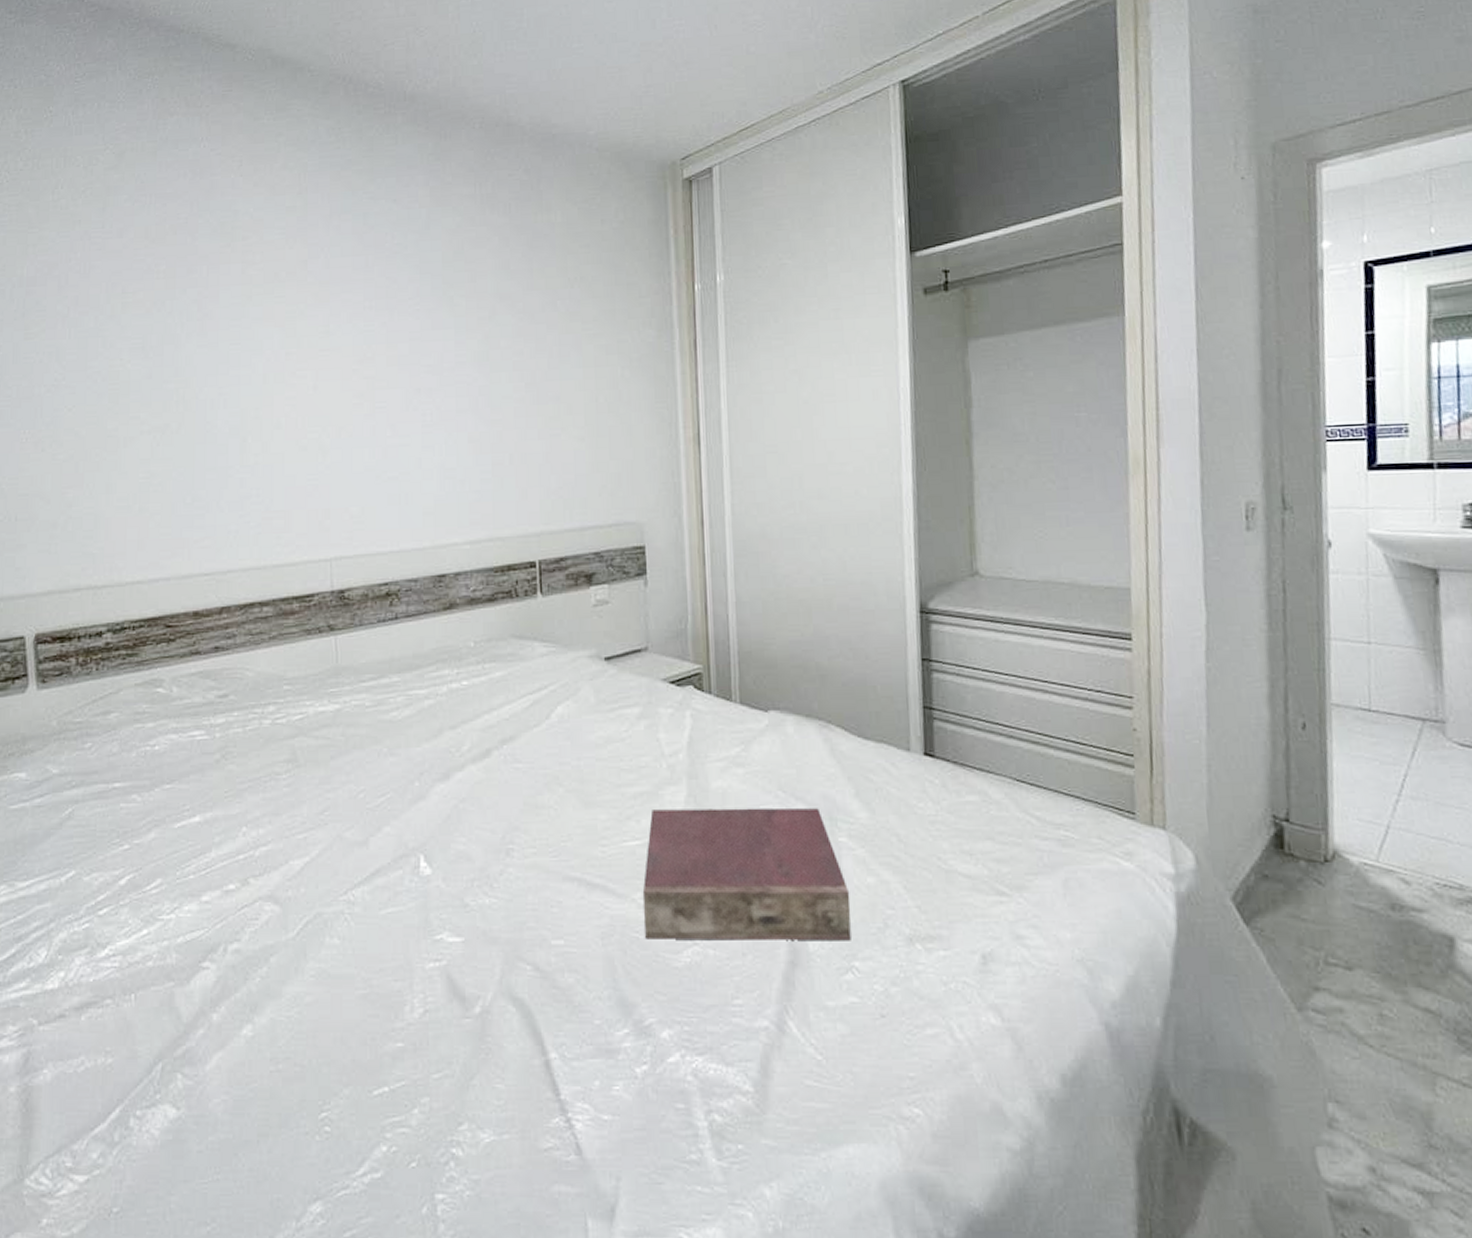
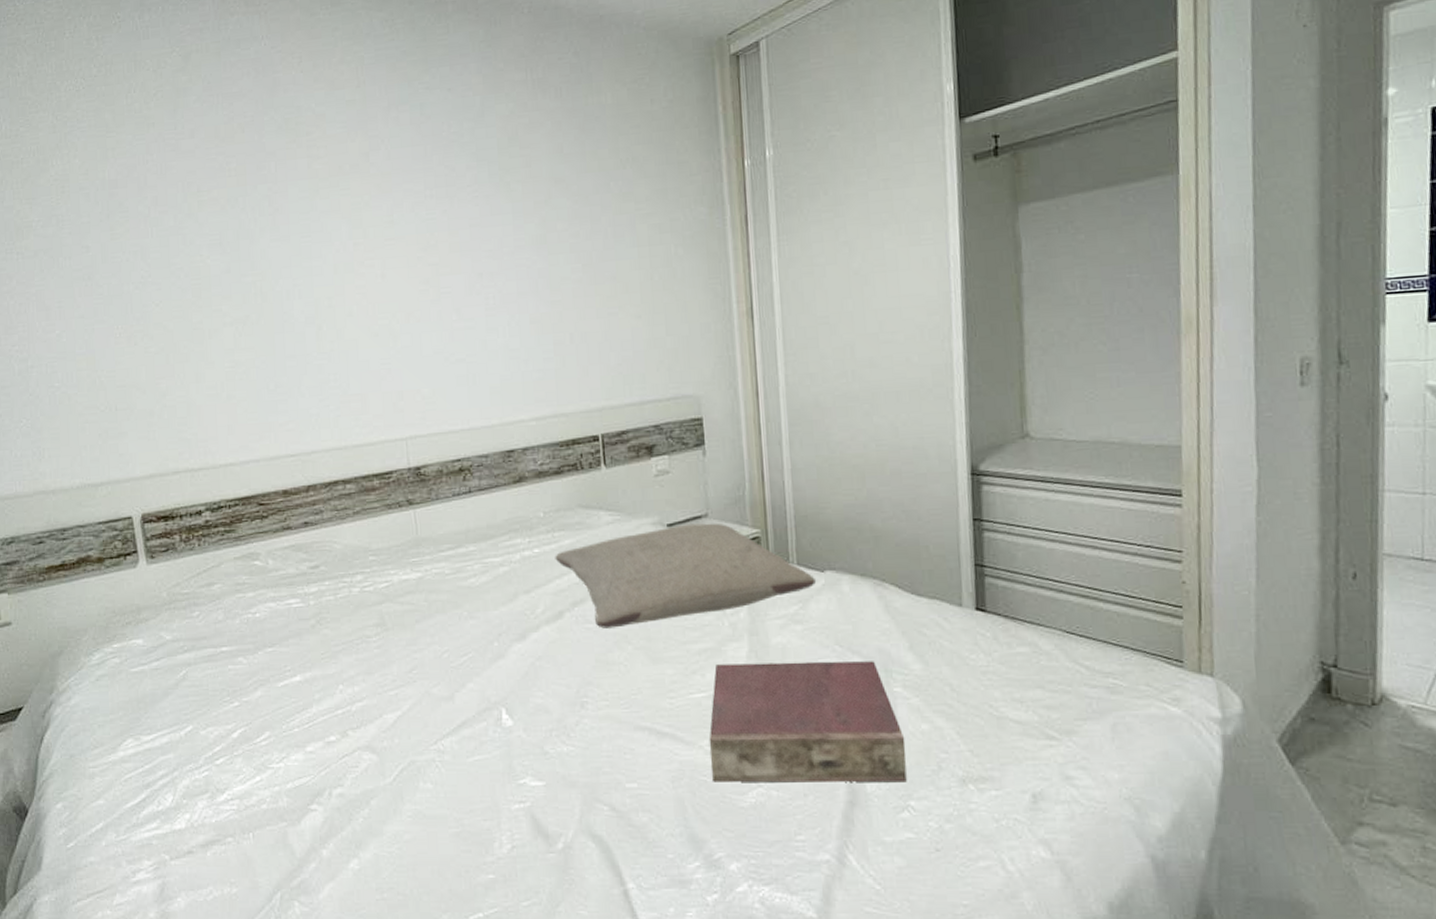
pillow: none [484,657,760,769] -> present [555,523,817,629]

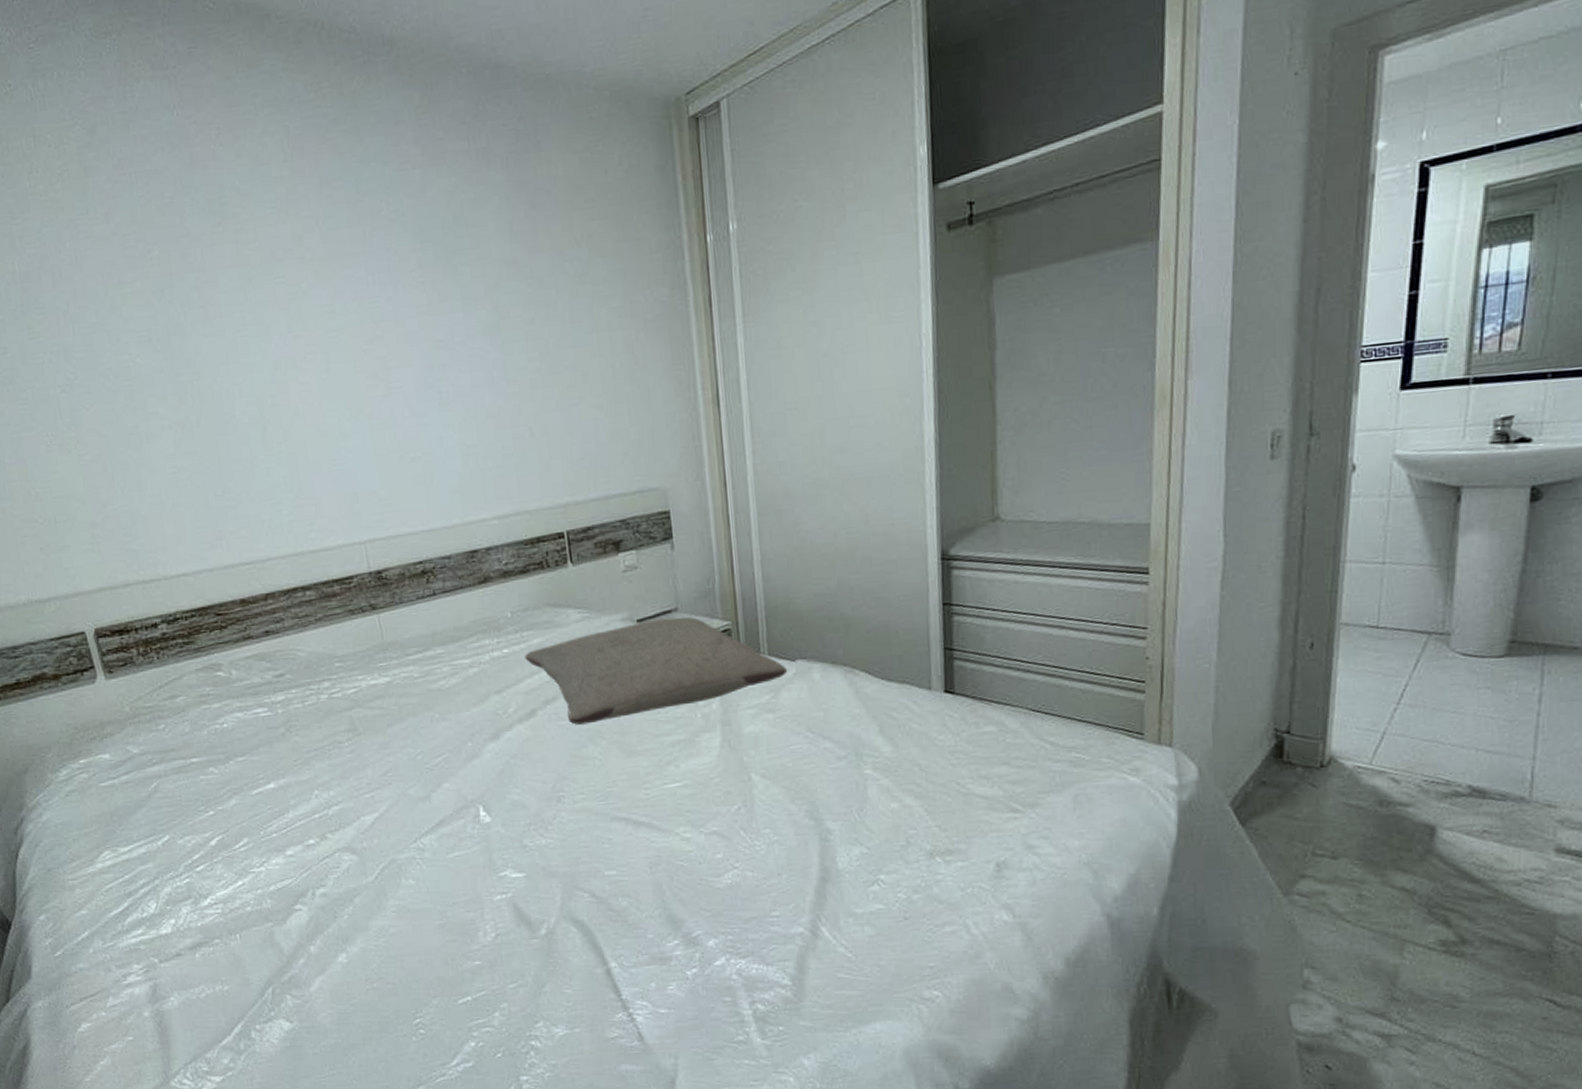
book: present [709,661,907,783] -> none [684,745,877,866]

